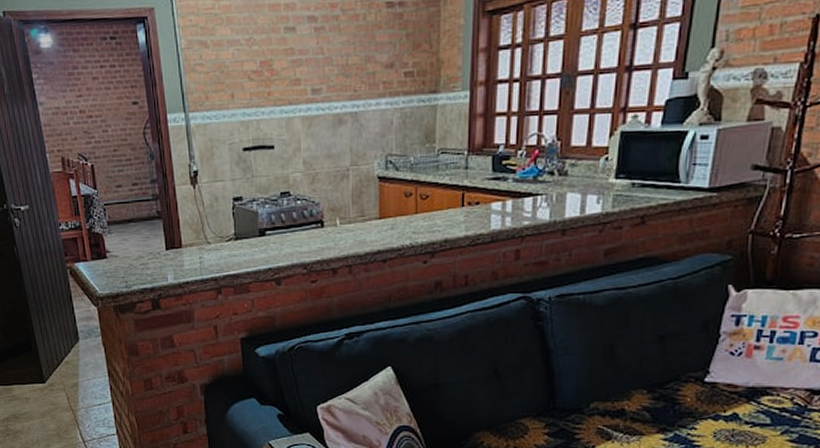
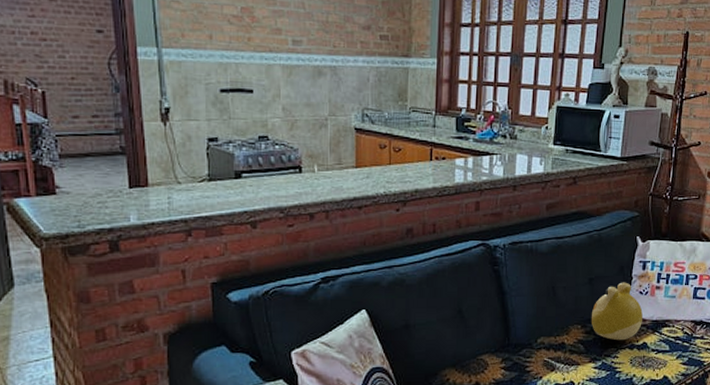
plush toy: none [660,340,734,410] -> present [591,282,643,341]

